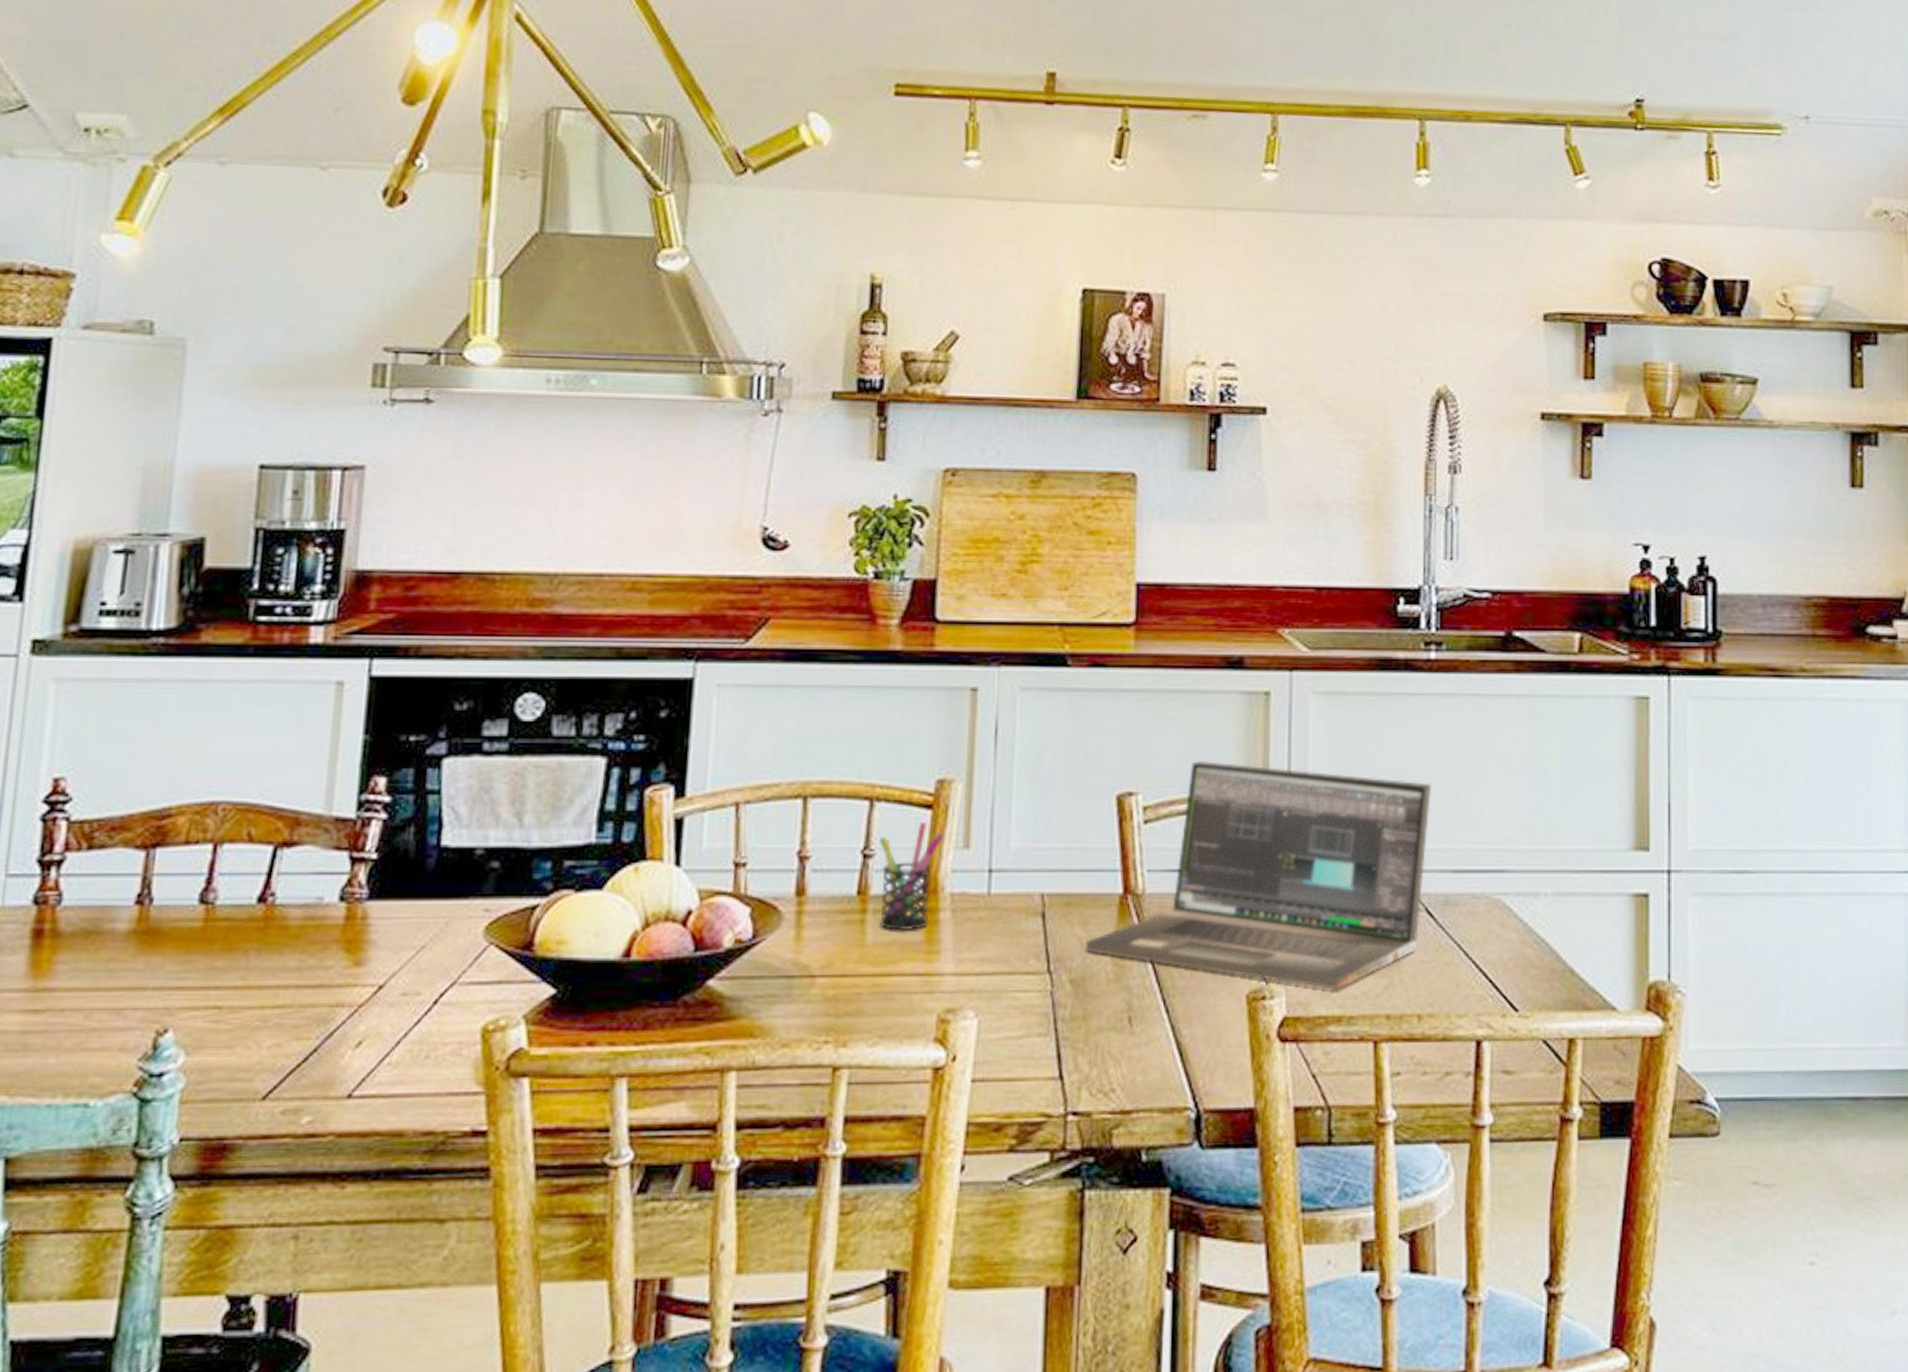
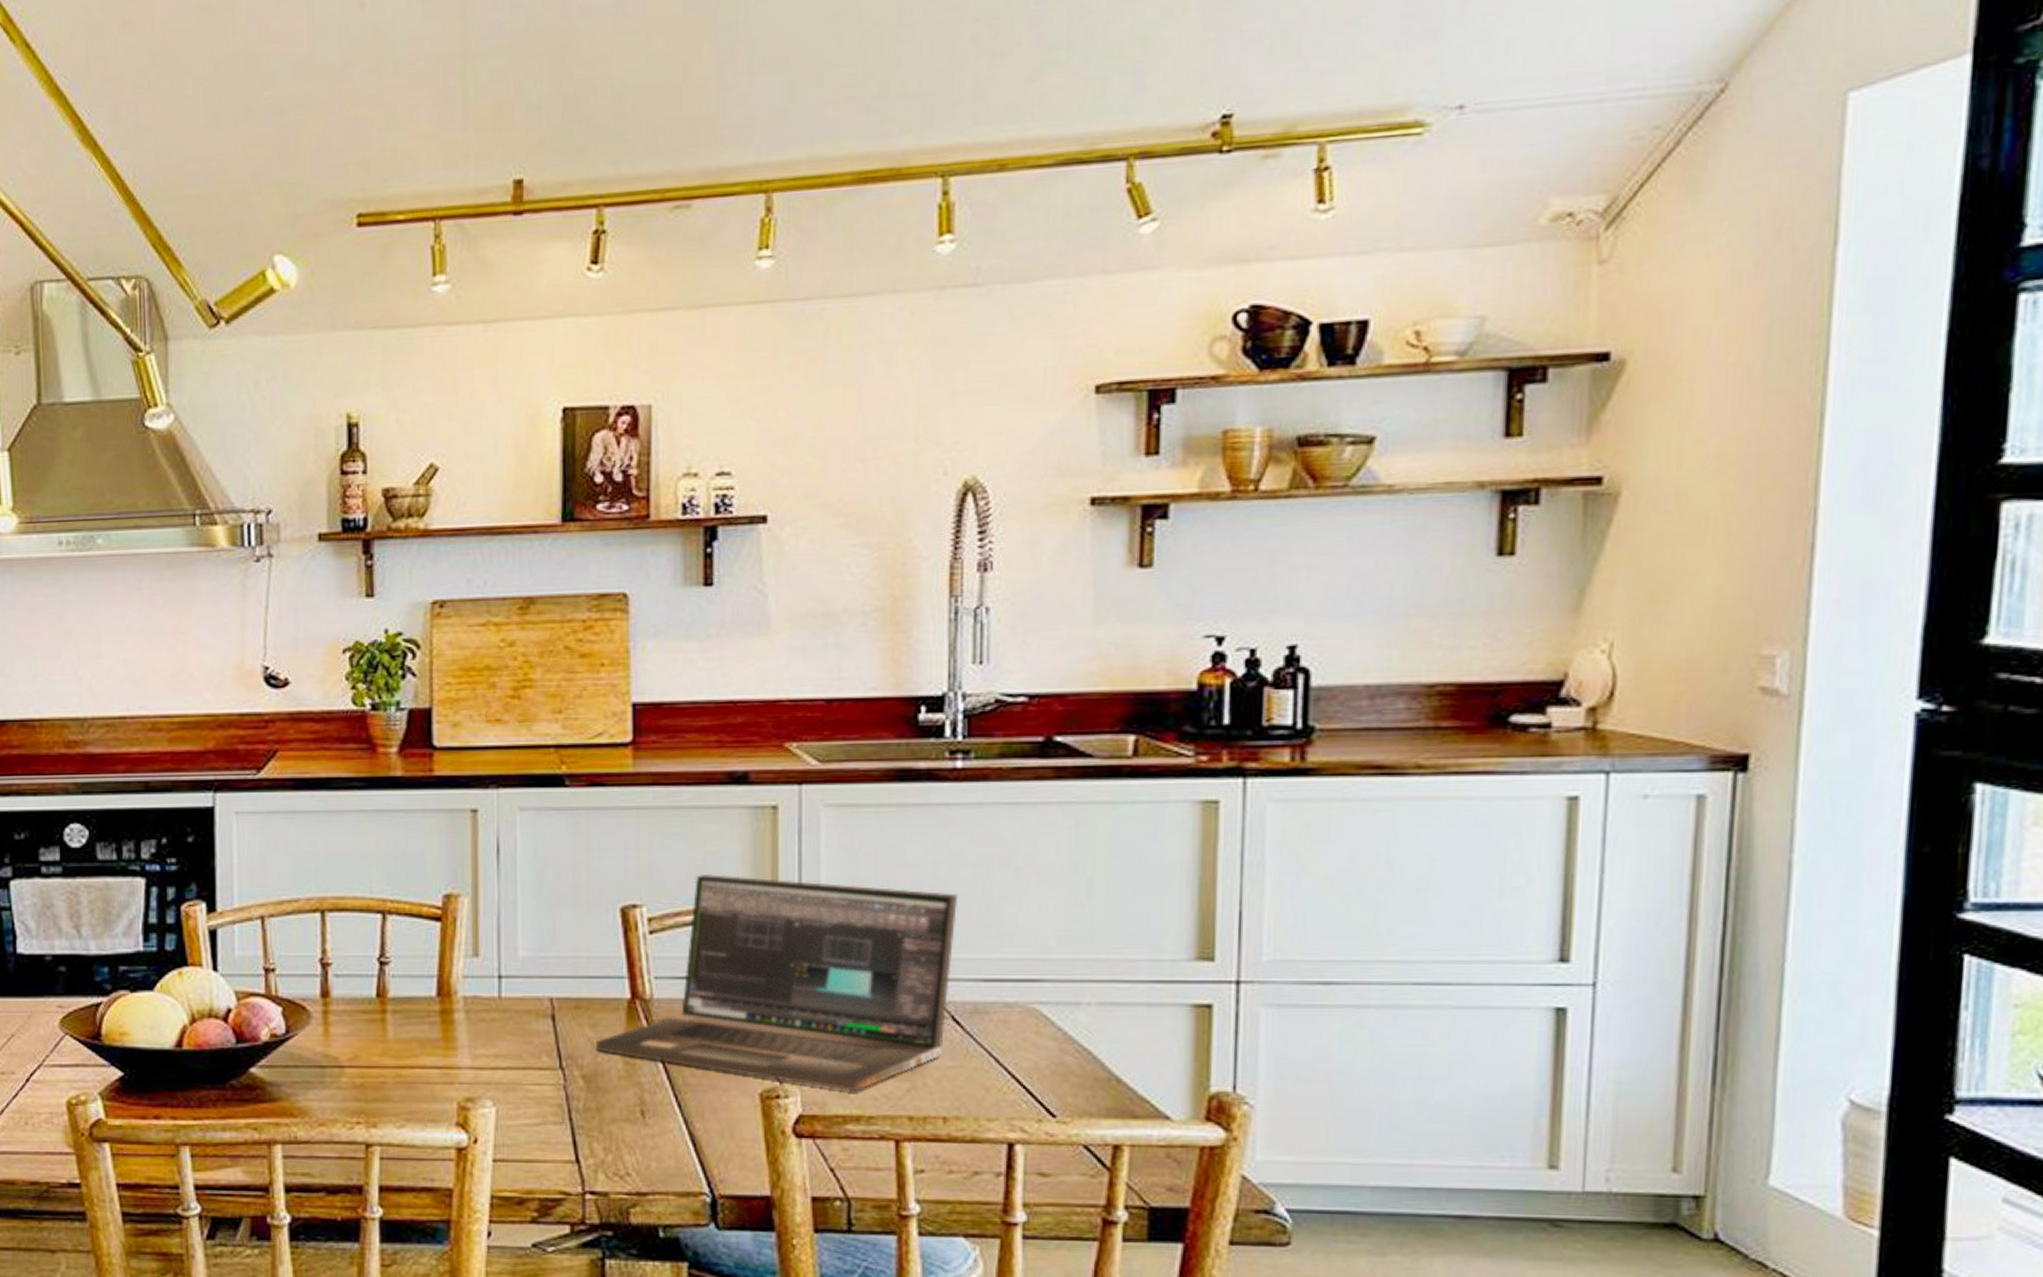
pen holder: present [879,823,943,931] -> none [394,933,453,1030]

